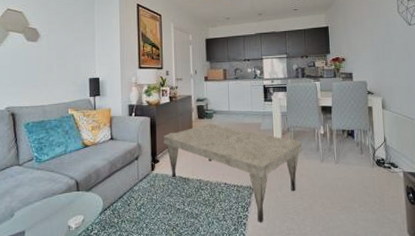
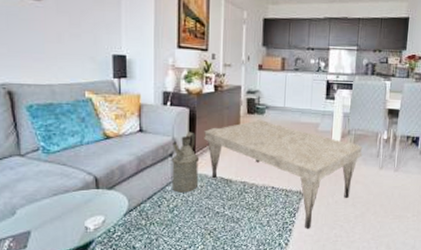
watering can: none [137,137,160,192] -> present [171,132,198,193]

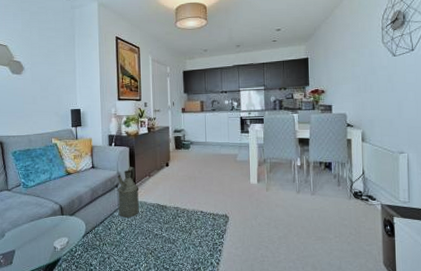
coffee table: present [204,119,363,230] -> none [142,153,279,250]

